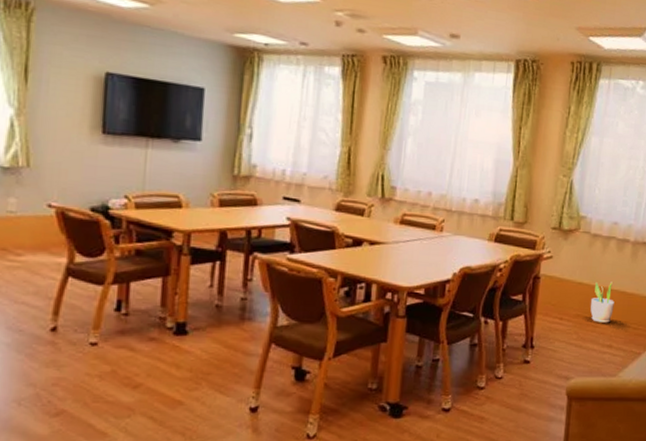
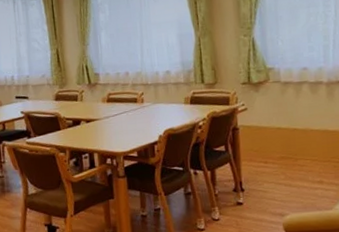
potted plant: present [590,282,614,323] -> none [293,123,318,162]

